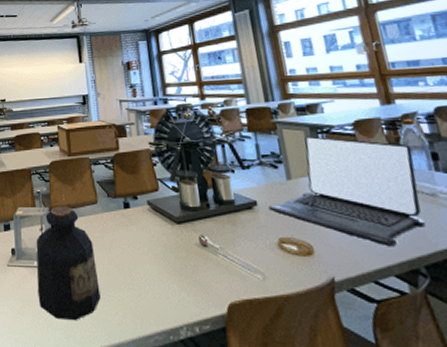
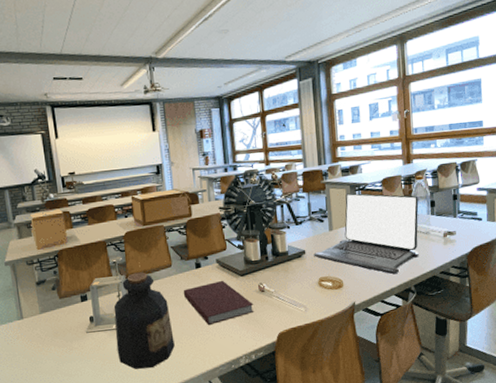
notebook: none [110,226,196,280] -> present [183,280,254,326]

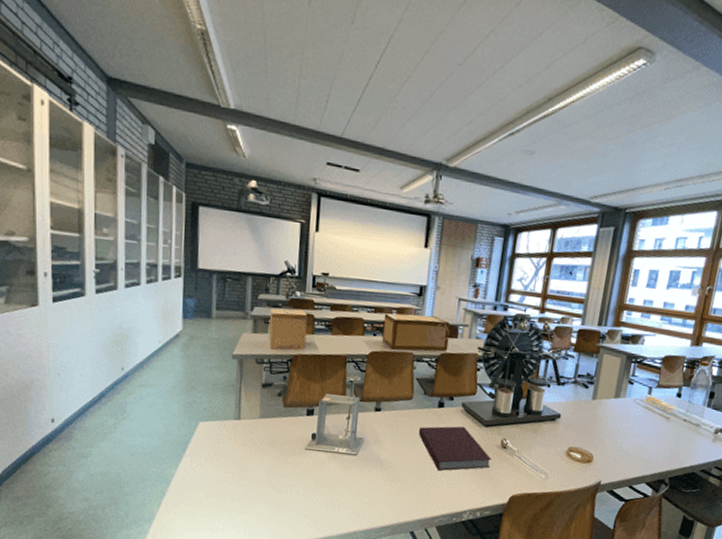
bottle: present [113,272,175,369] -> none [333,397,400,501]
laptop: present [314,193,419,275] -> none [569,363,698,461]

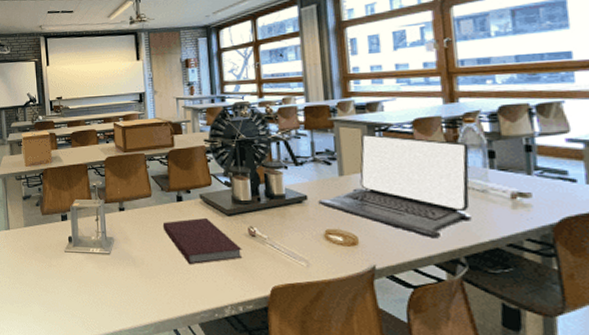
laptop: none [569,363,698,461] -> present [318,134,472,239]

